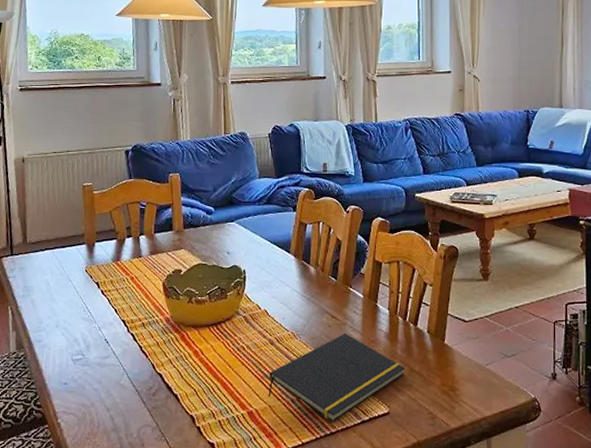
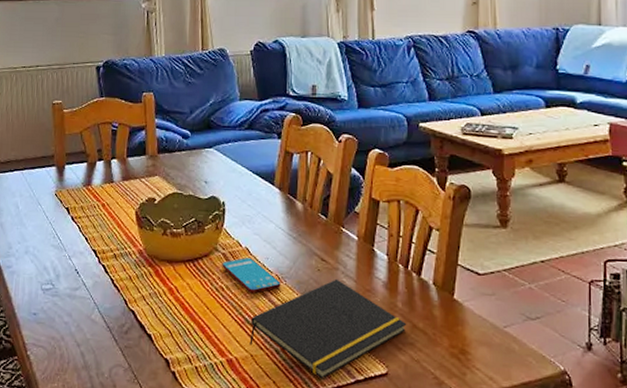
smartphone: none [243,319,296,351] -> present [222,258,281,294]

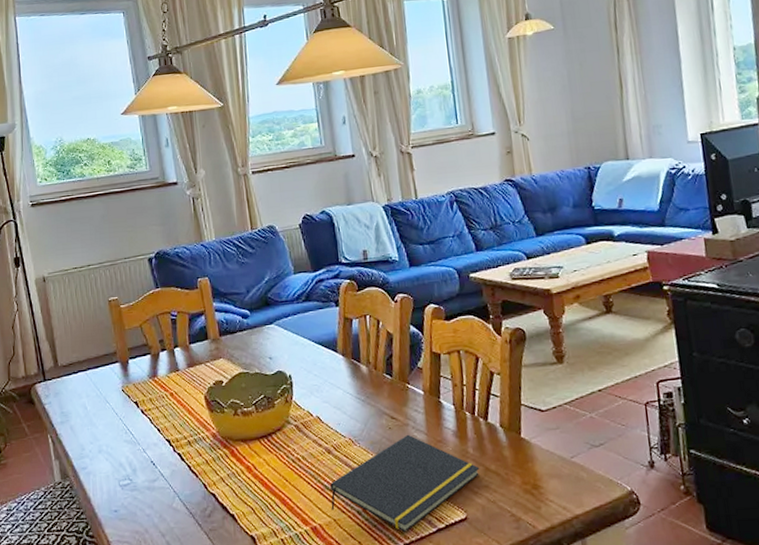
smartphone: present [222,258,281,294] -> none [295,426,355,460]

